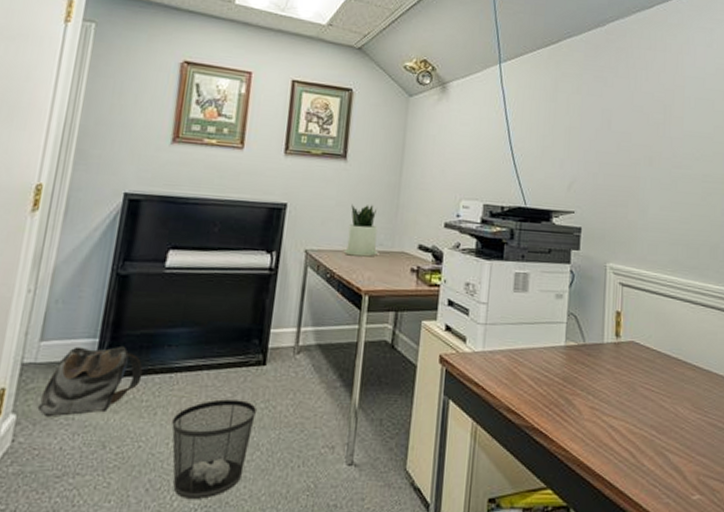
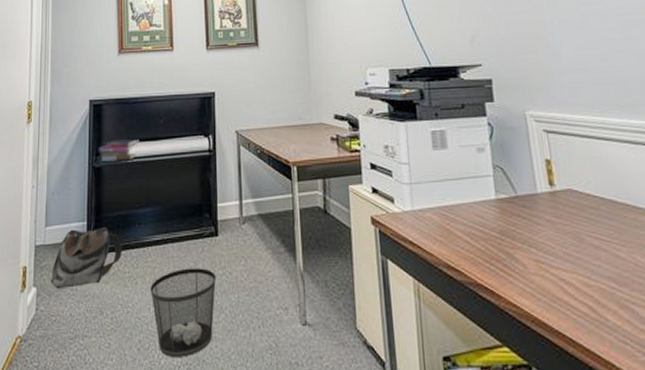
books: none [127,244,184,271] -> present [98,139,139,161]
planter: present [343,204,378,257] -> none [268,84,299,132]

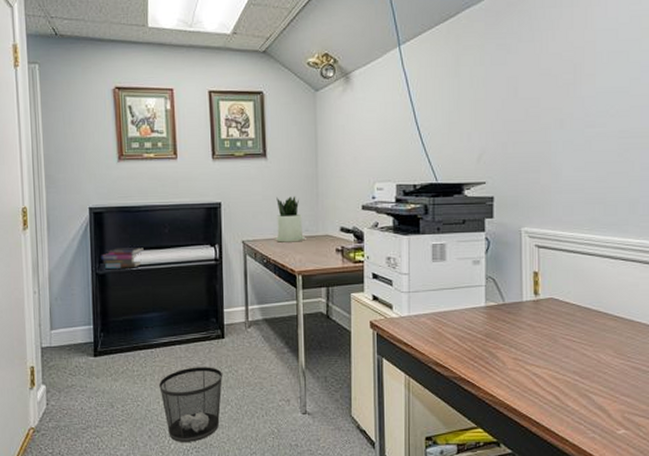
backpack: present [50,226,122,289] -> none [59,330,130,386]
planter: none [268,84,299,132] -> present [275,196,305,242]

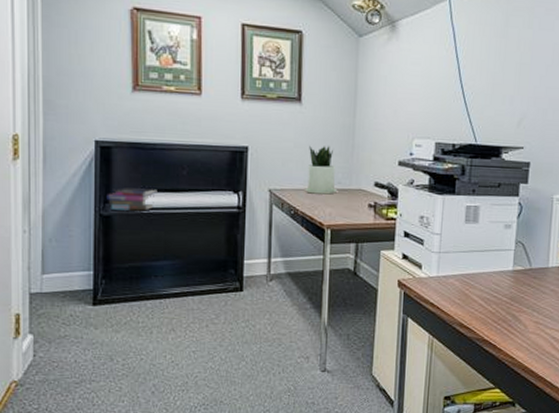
waste bin: present [159,367,223,442] -> none [167,320,239,399]

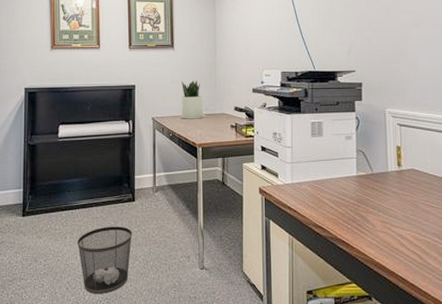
books: present [107,187,157,211] -> none [33,122,69,140]
waste bin: none [167,320,239,399] -> present [77,226,133,294]

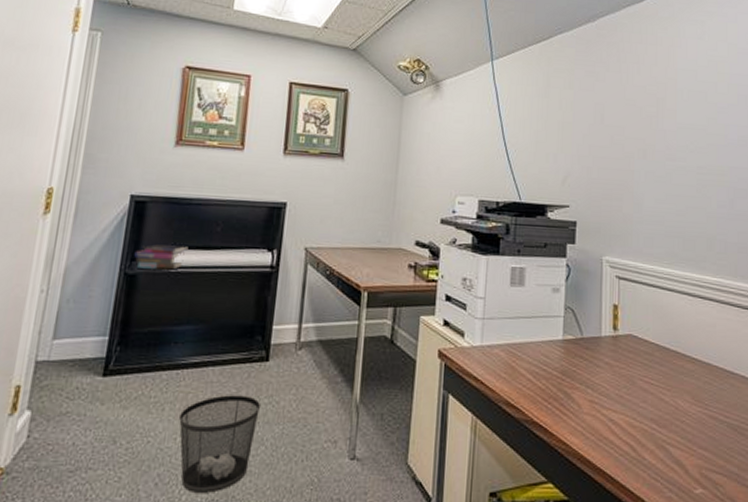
books: none [33,122,69,140] -> present [134,244,189,270]
planter: present [180,81,205,119] -> none [342,202,376,254]

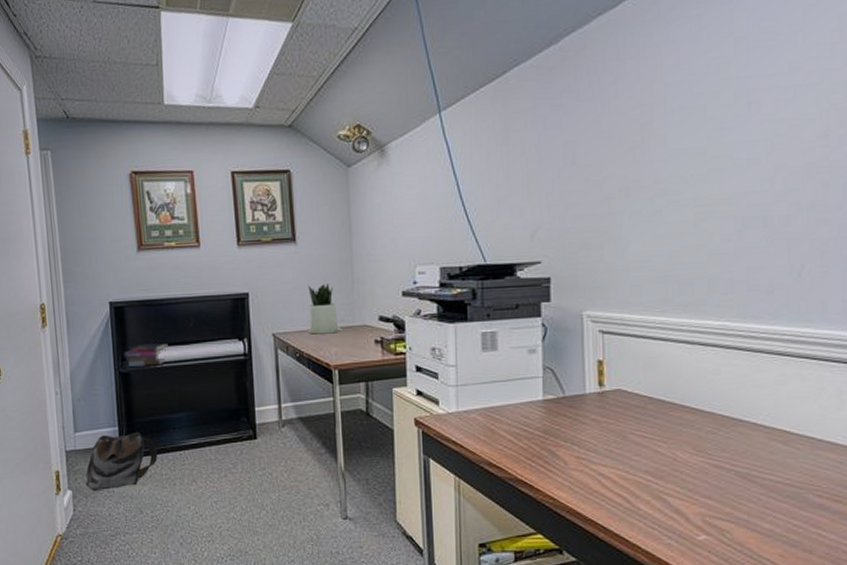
backpack: none [51,343,151,414] -> present [85,431,158,491]
waste bin: present [179,395,261,493] -> none [189,469,257,549]
planter: none [342,202,376,254] -> present [308,284,341,335]

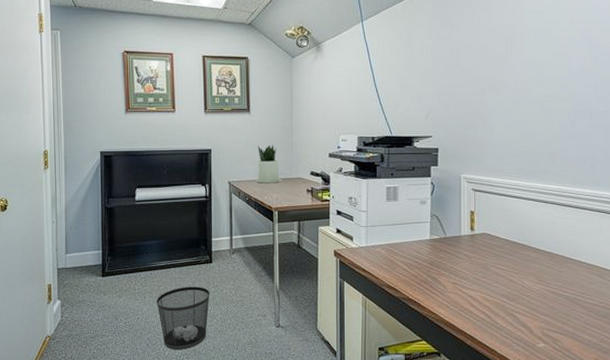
backpack: present [85,431,158,491] -> none [72,254,133,302]
books: present [123,343,168,367] -> none [109,186,146,203]
waste bin: none [189,469,257,549] -> present [156,286,211,350]

